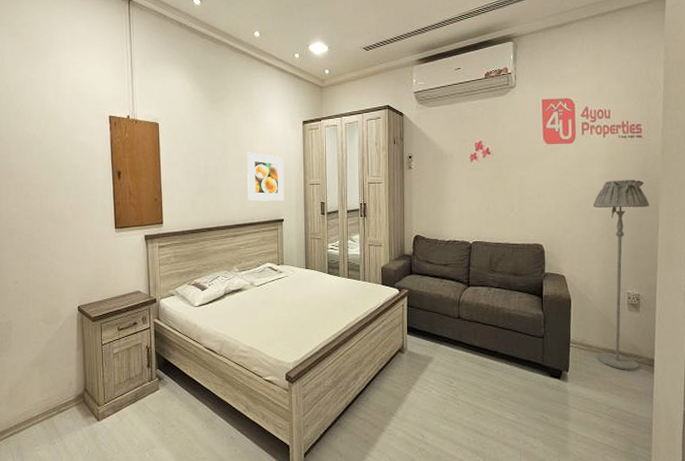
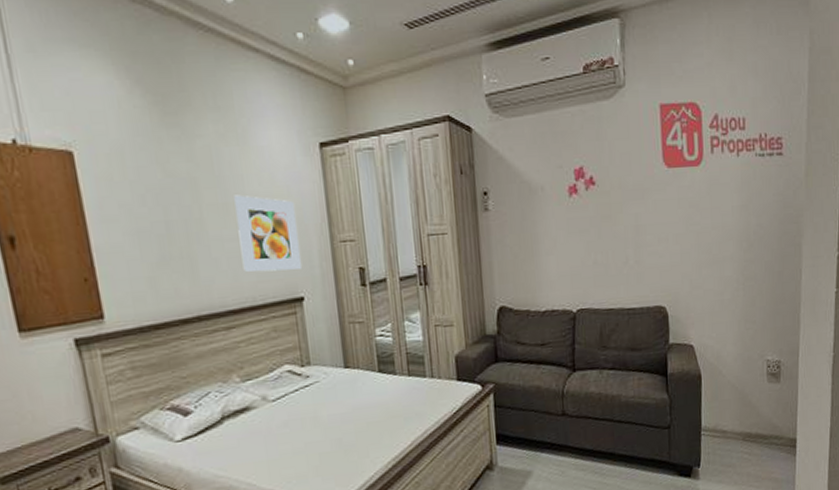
floor lamp: present [592,180,650,370] -> none [725,212,792,456]

